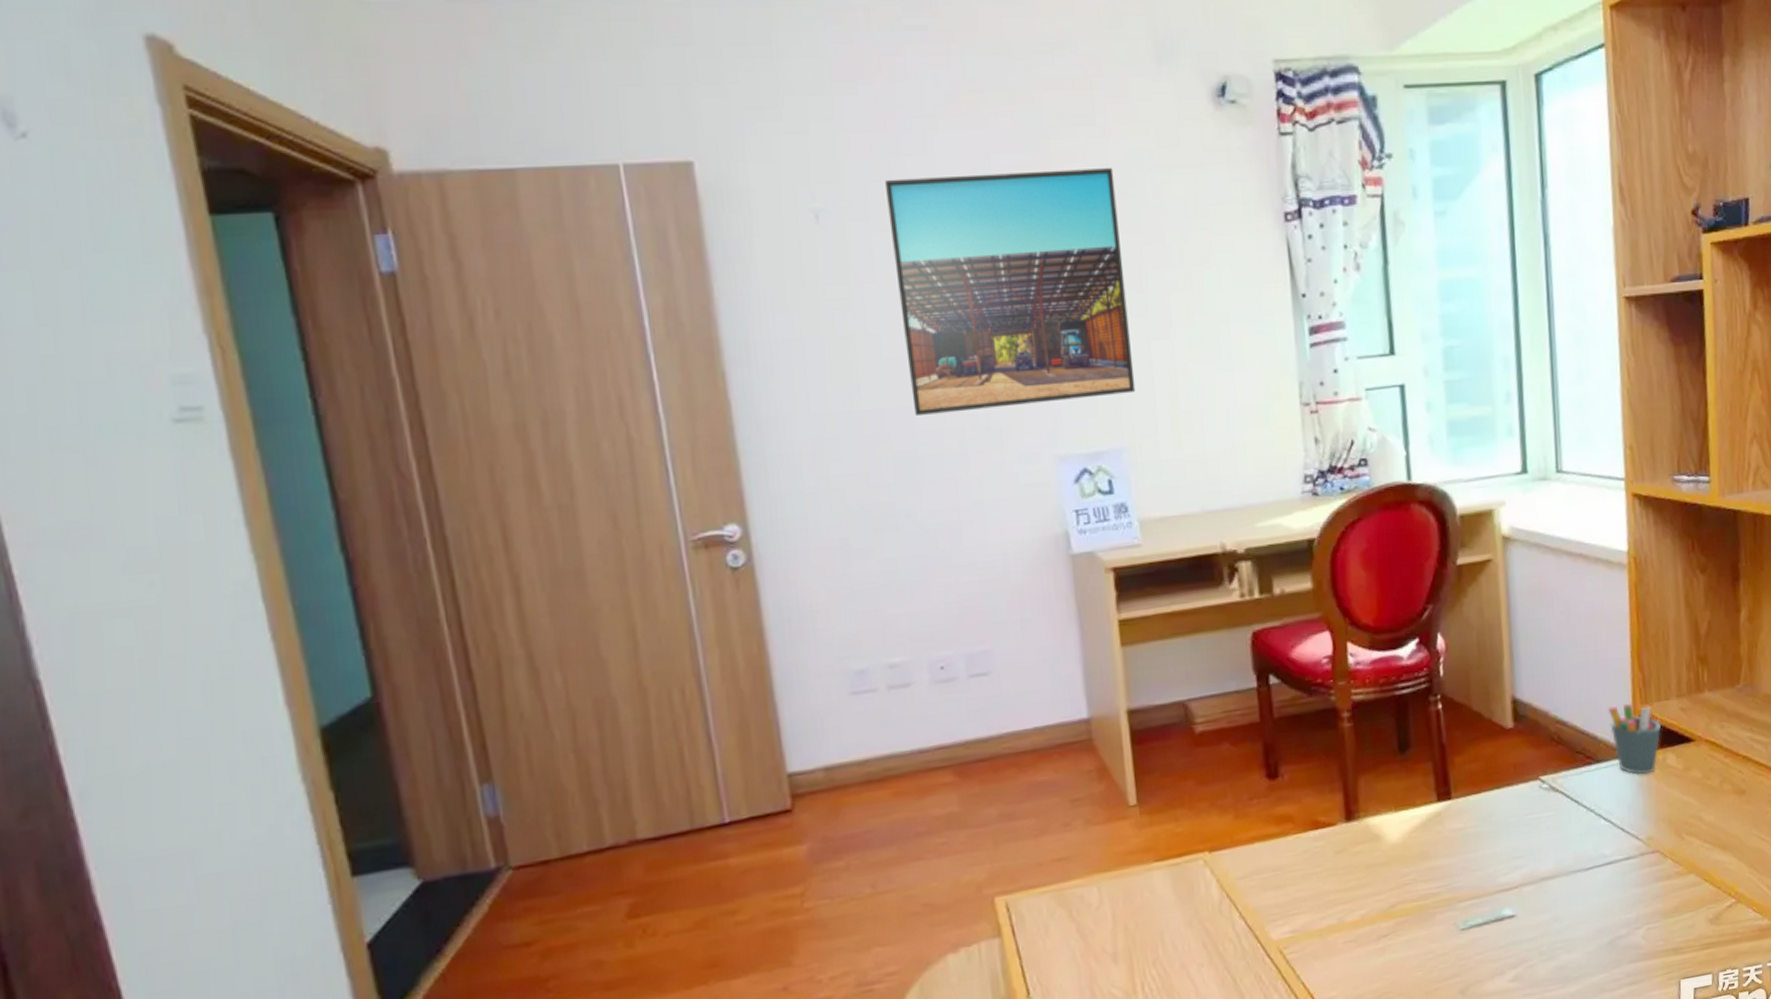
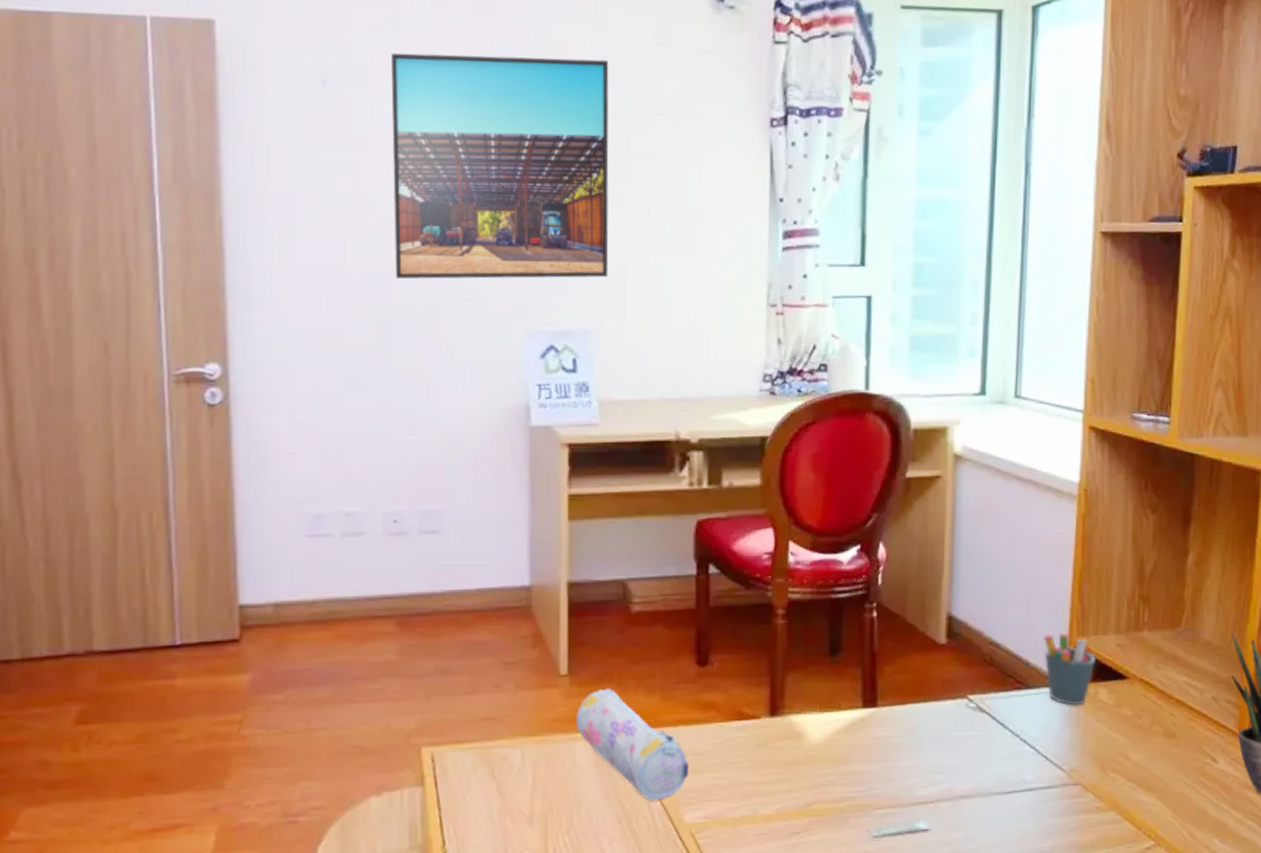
pencil case: none [1150,813,1271,922] -> present [575,688,690,801]

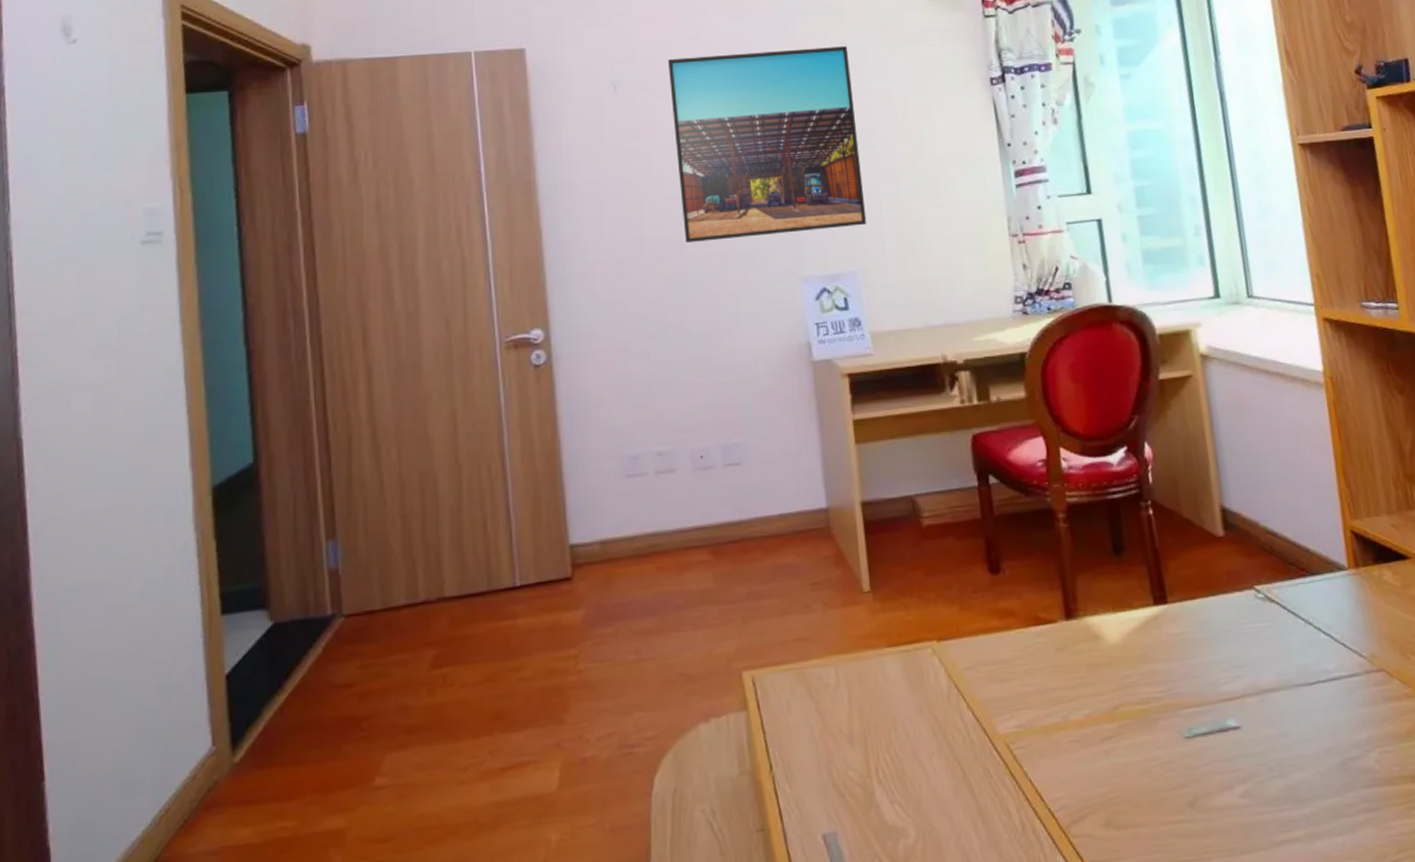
pencil case: present [575,688,690,801] -> none [882,601,997,713]
pen holder: present [1043,633,1095,706] -> none [1317,517,1375,590]

